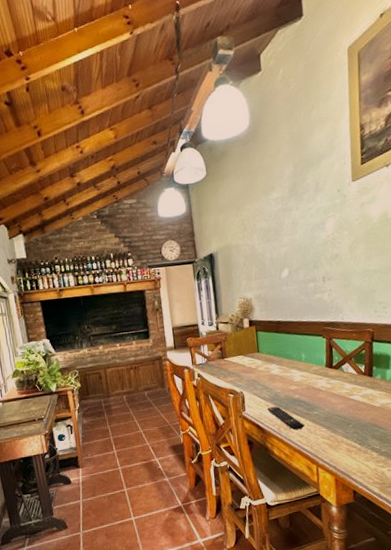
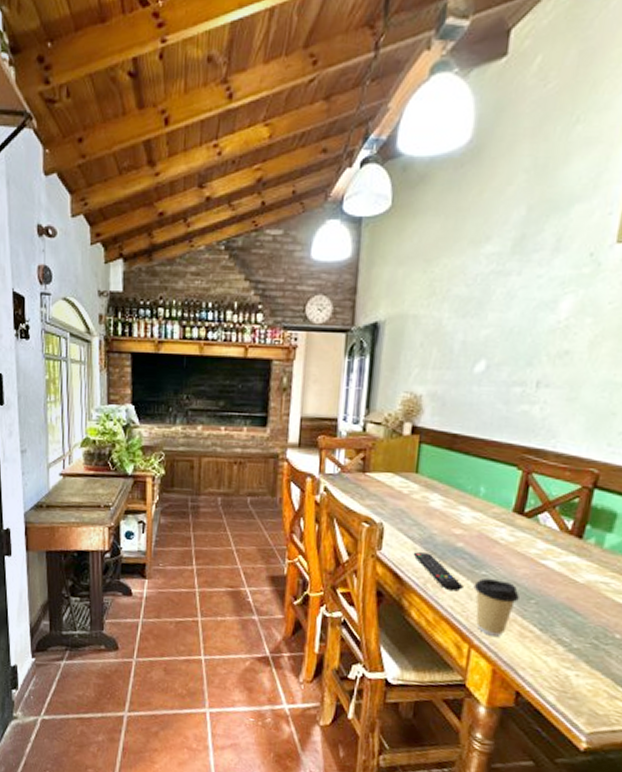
coffee cup: none [311,415,342,456] -> present [473,578,520,637]

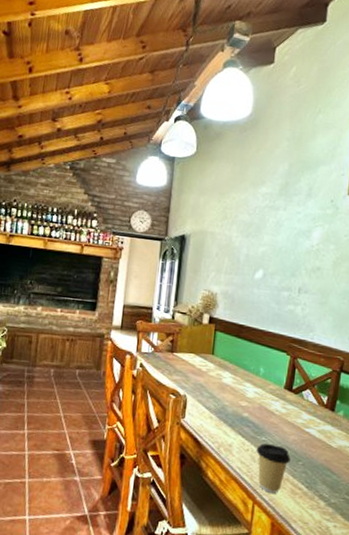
remote control: present [413,552,463,591] -> none [209,420,248,454]

